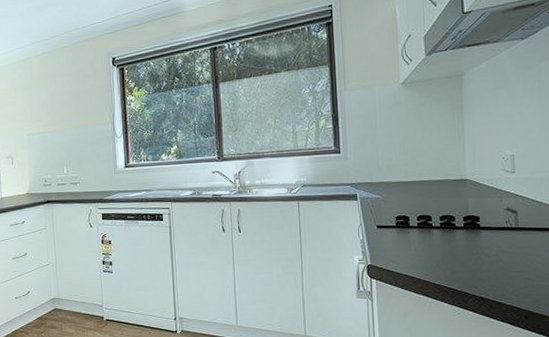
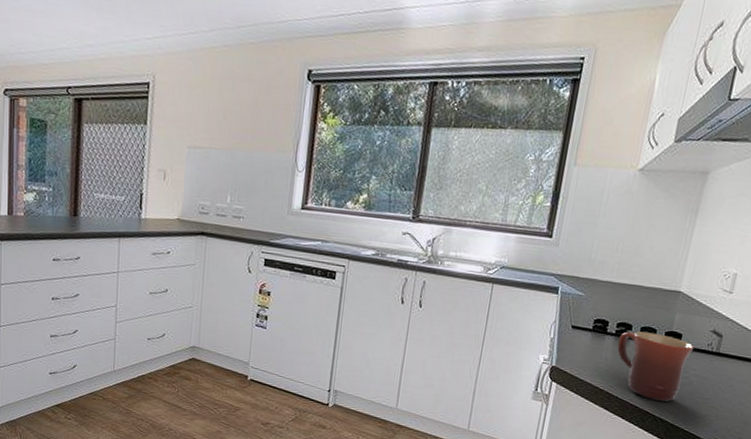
mug: none [422,219,494,282] -> present [617,331,695,402]

